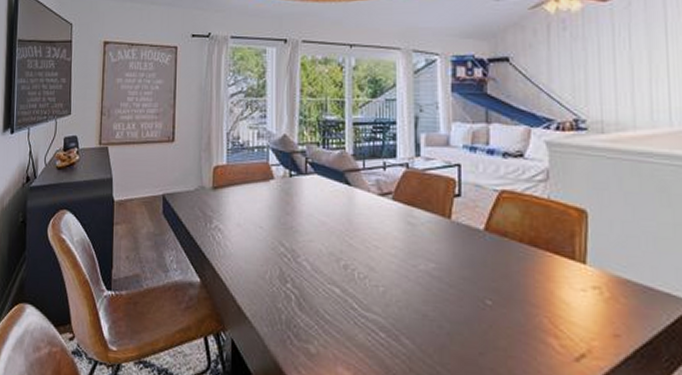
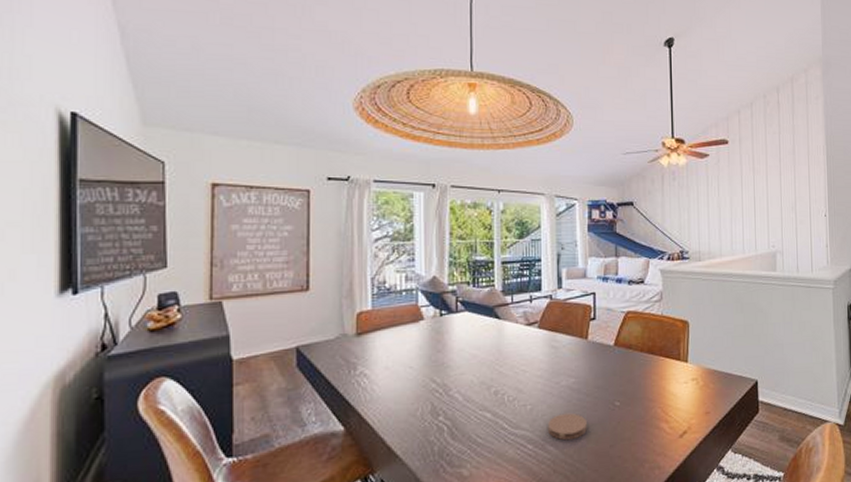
coaster: none [403,302,450,337] -> present [548,412,587,441]

